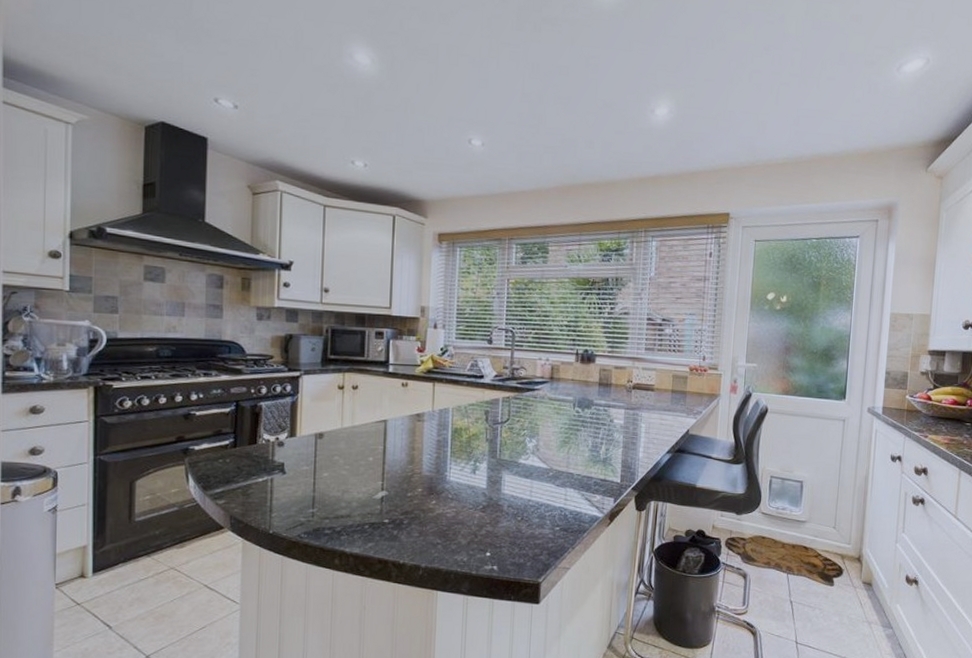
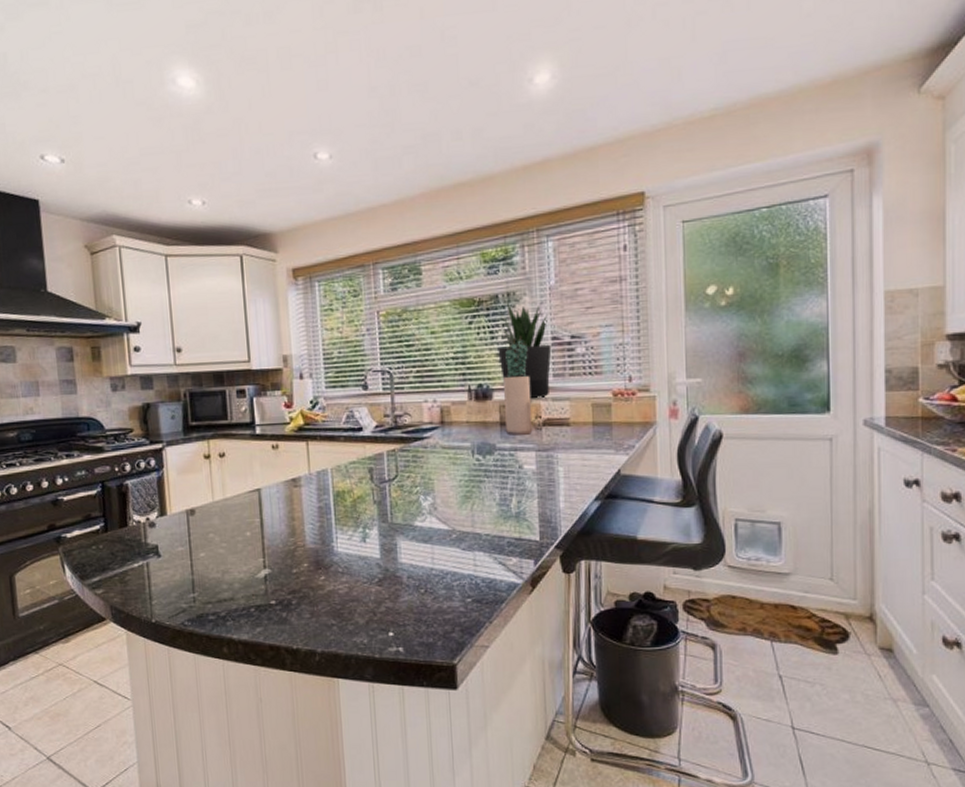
planter: none [603,284,648,366] -> present [498,301,552,398]
vase: none [603,314,627,396] -> present [504,335,533,437]

